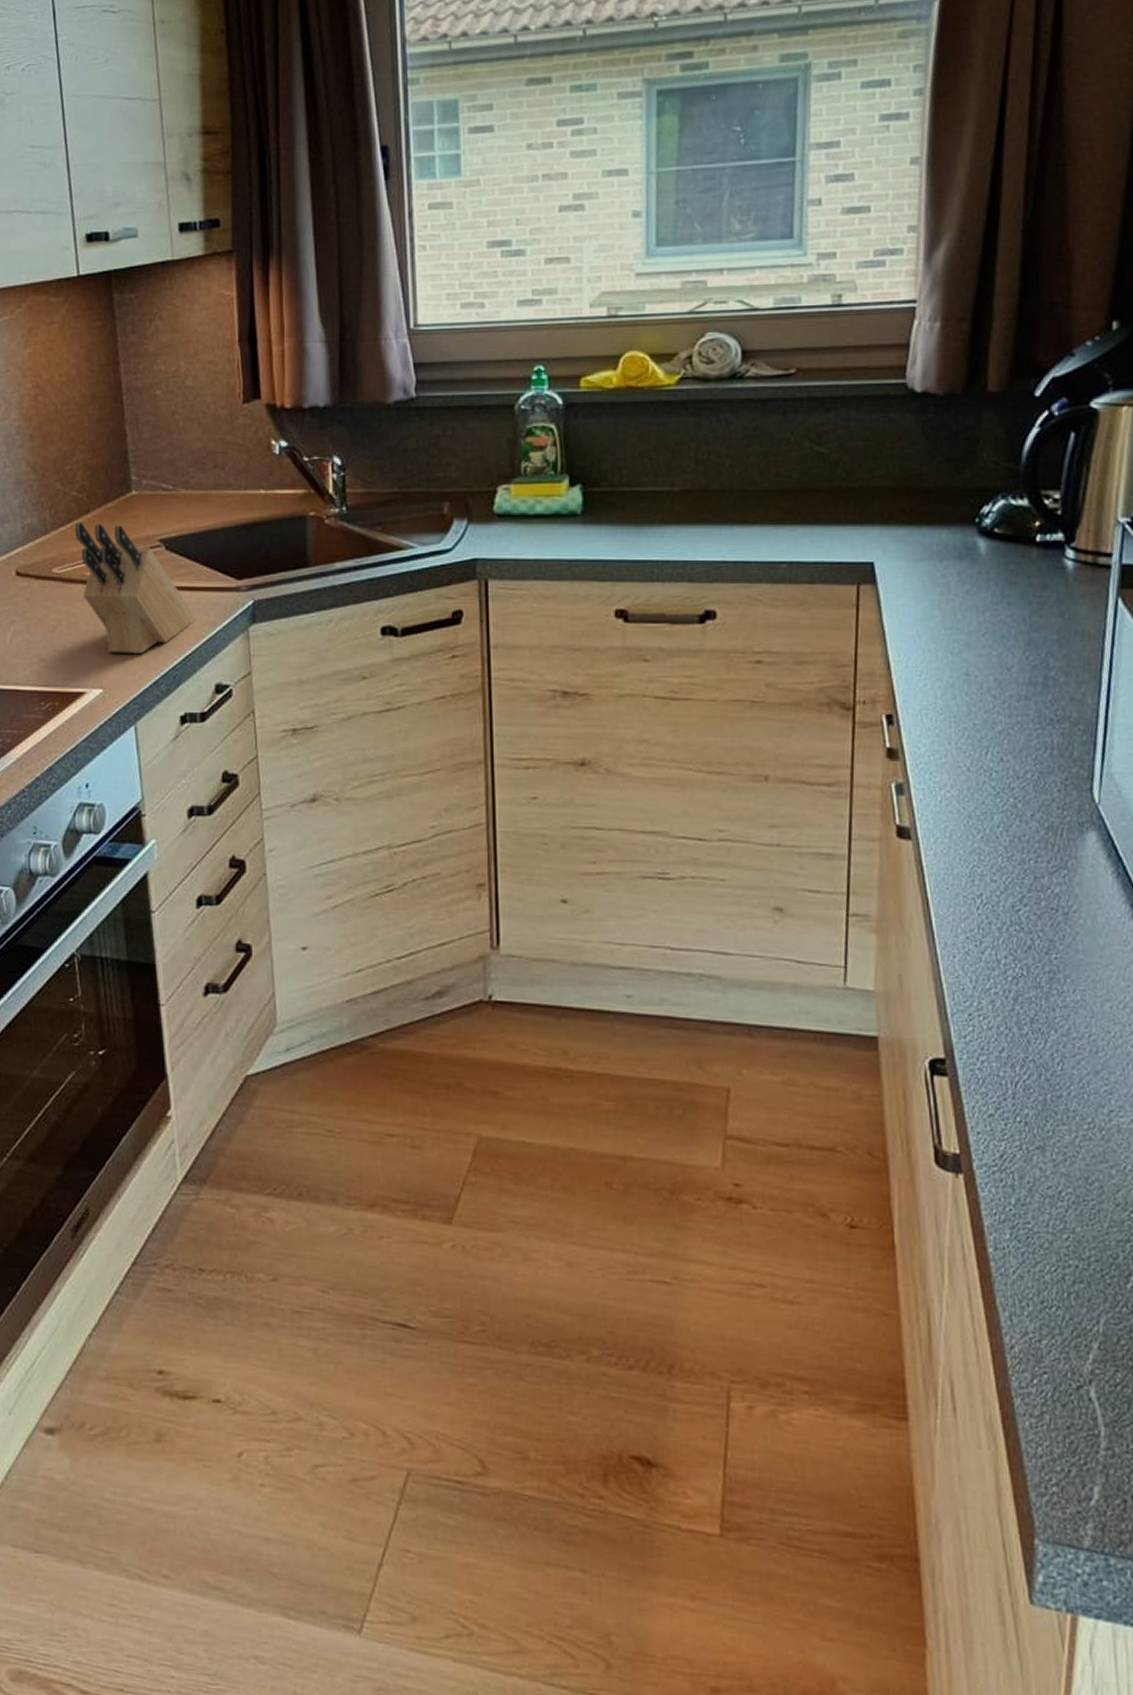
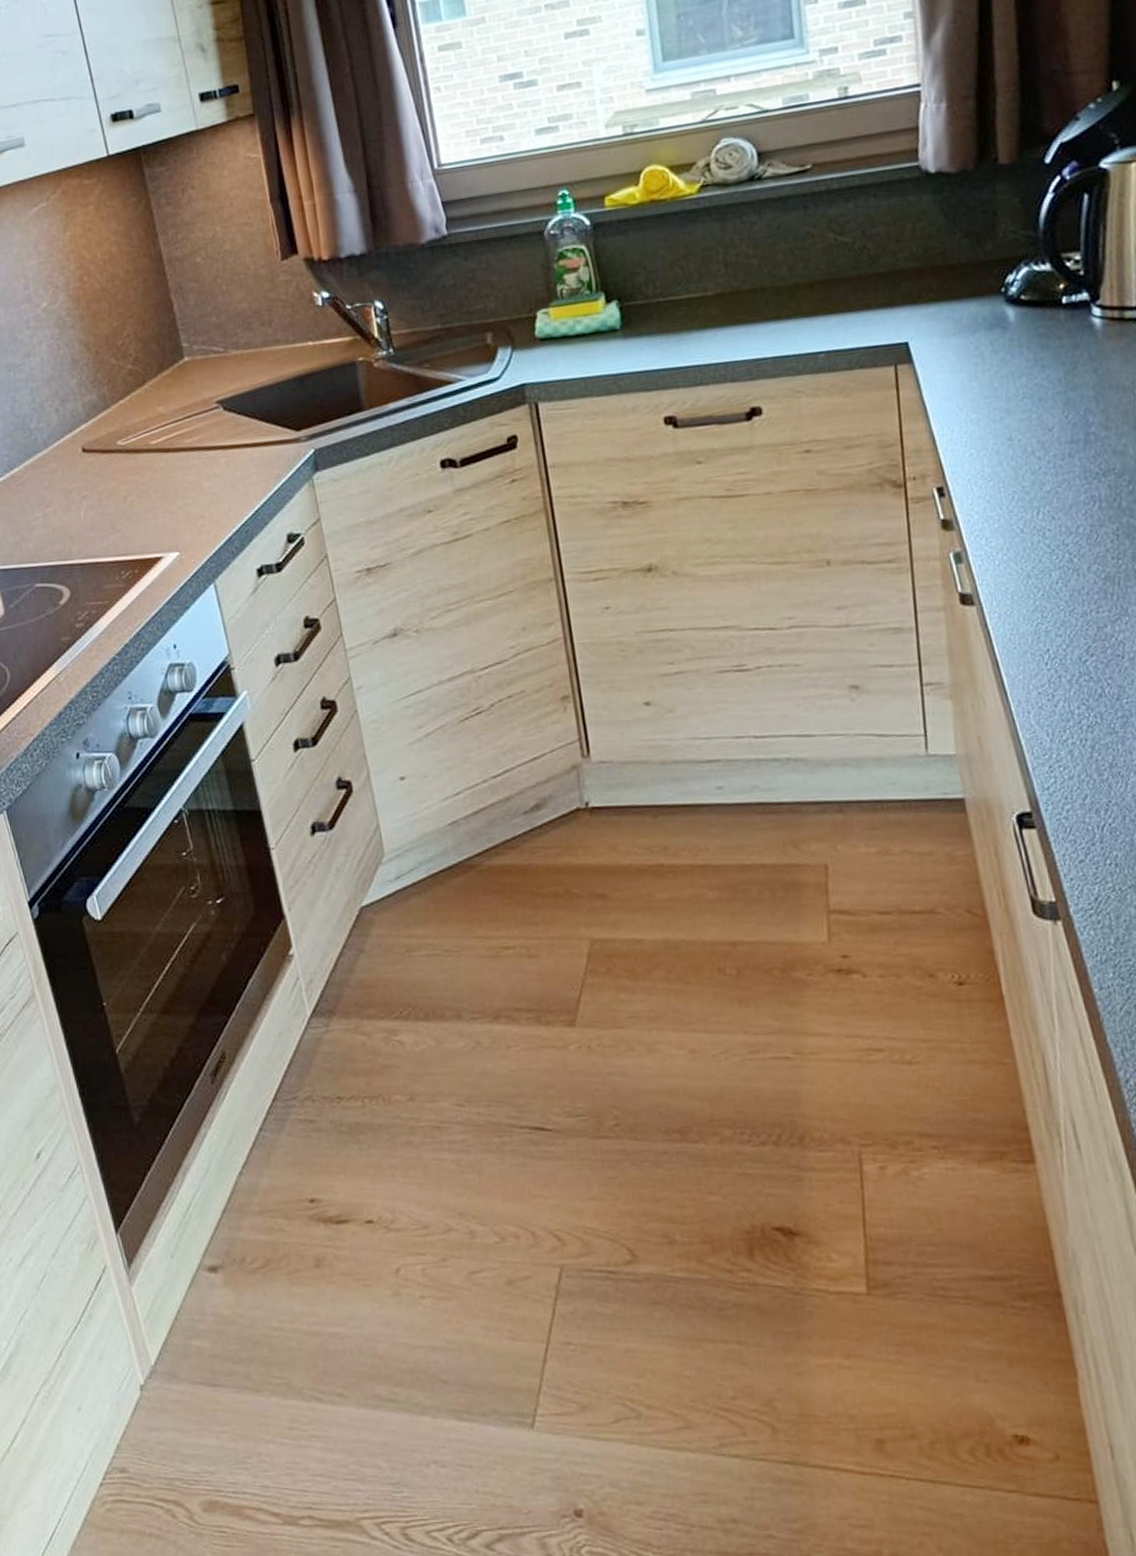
knife block: present [75,522,196,653] -> none [133,392,261,517]

